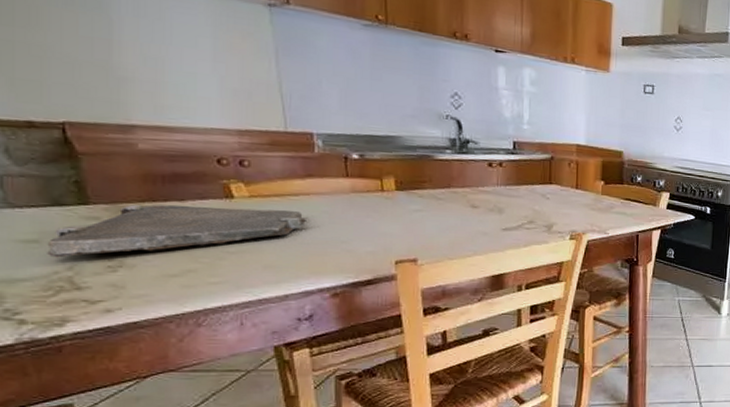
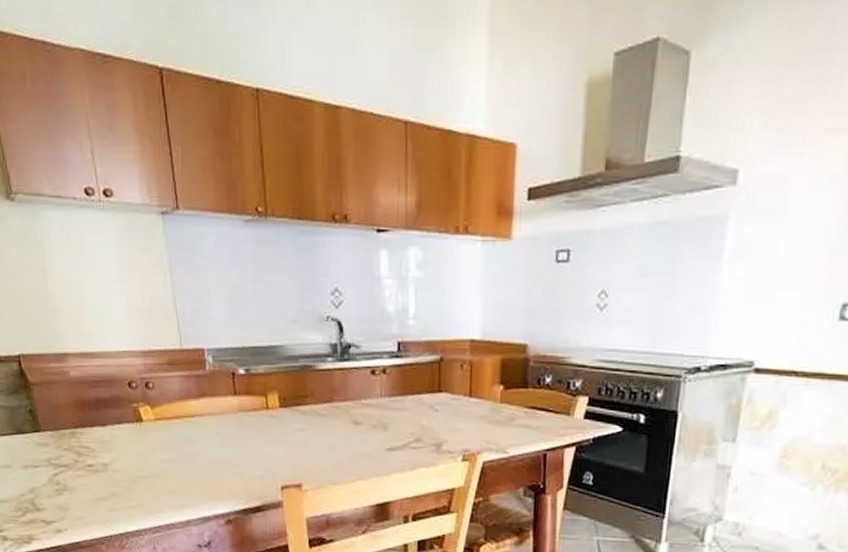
cutting board: present [47,204,306,258] -> none [15,430,202,482]

